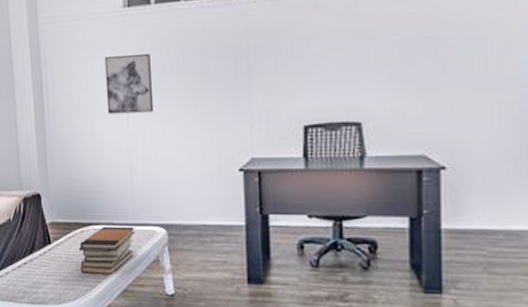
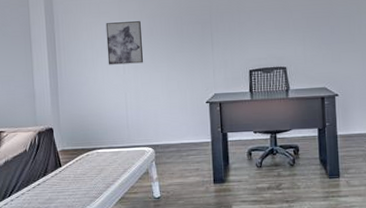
book stack: present [78,226,136,274] -> none [84,148,130,188]

